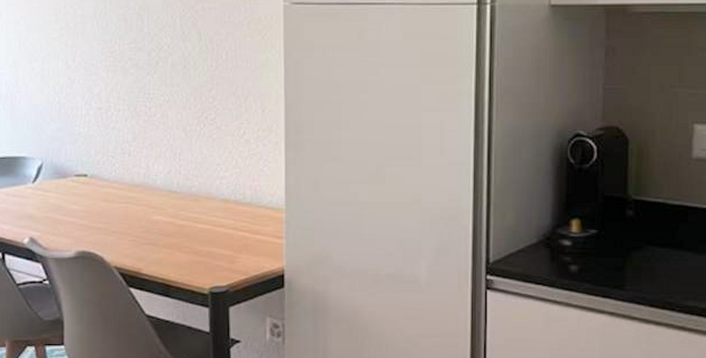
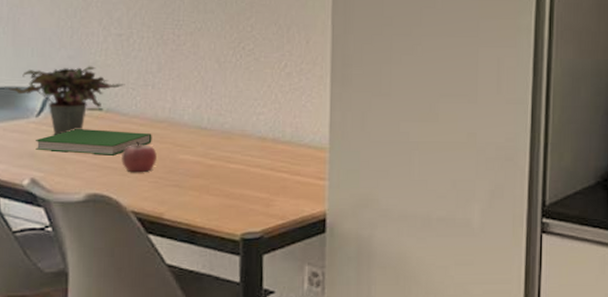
potted plant: none [9,137,106,199] -> present [8,66,125,135]
hardcover book: none [33,193,130,217] -> present [35,129,152,156]
fruit: none [105,202,134,231] -> present [121,140,157,172]

